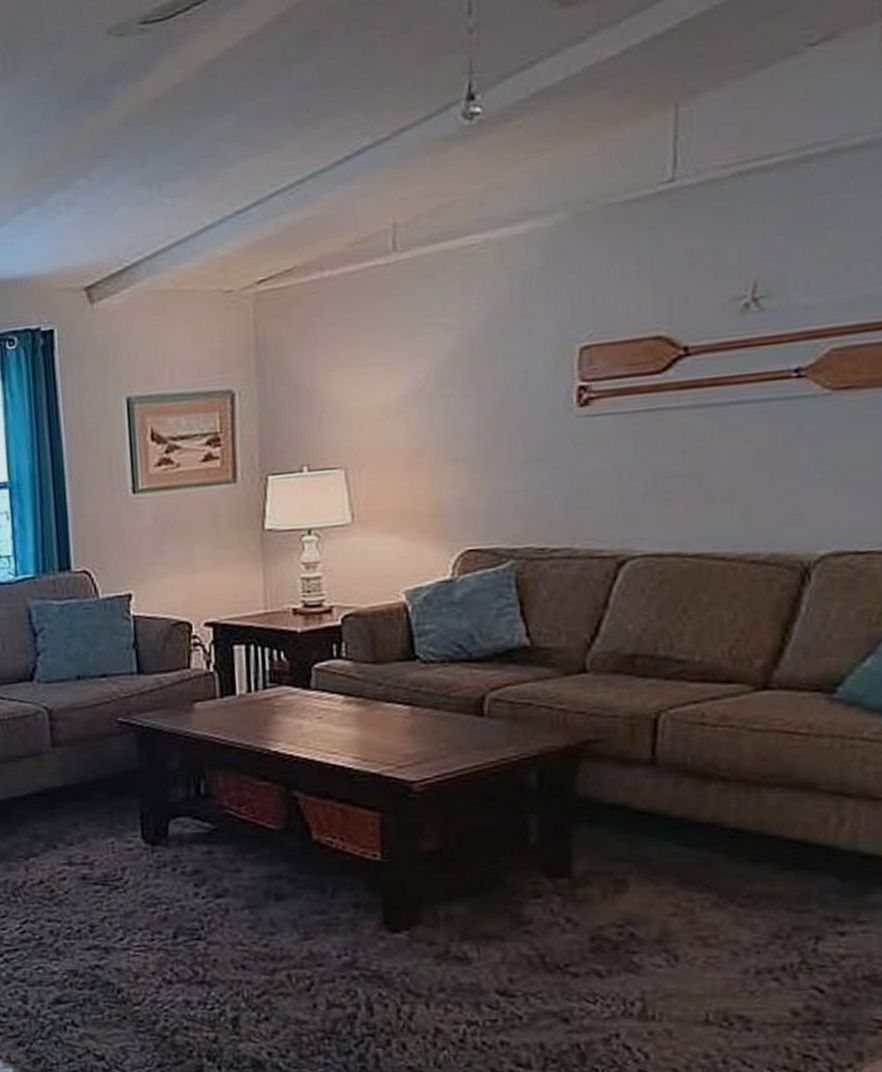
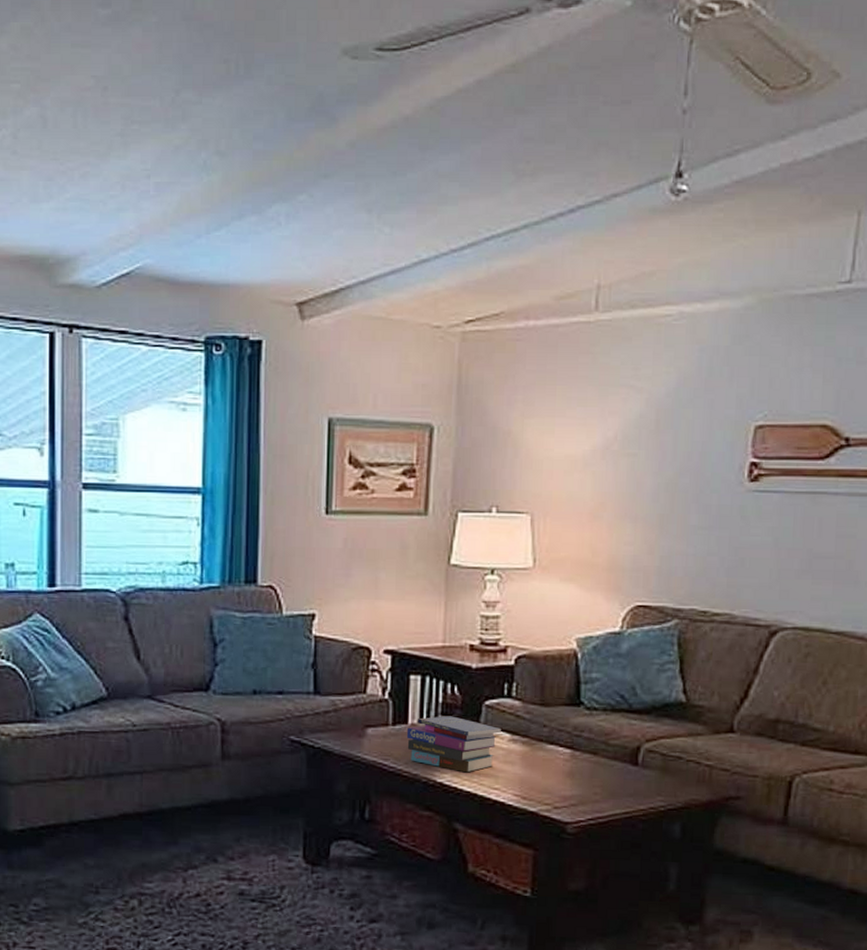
books: none [235,683,334,739] -> present [406,716,501,773]

